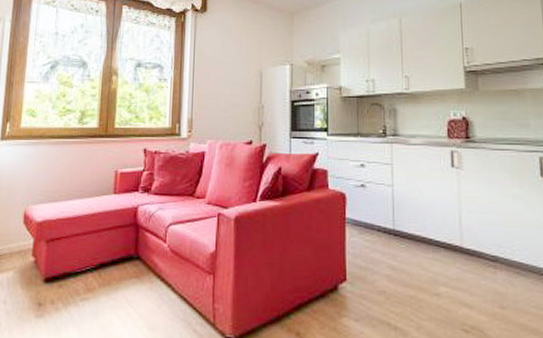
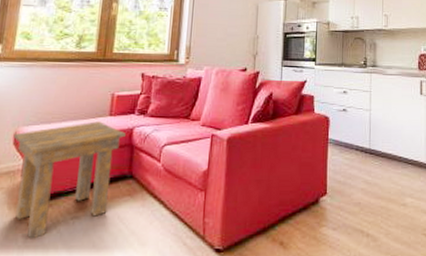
side table: none [23,200,130,320] -> present [13,121,126,239]

